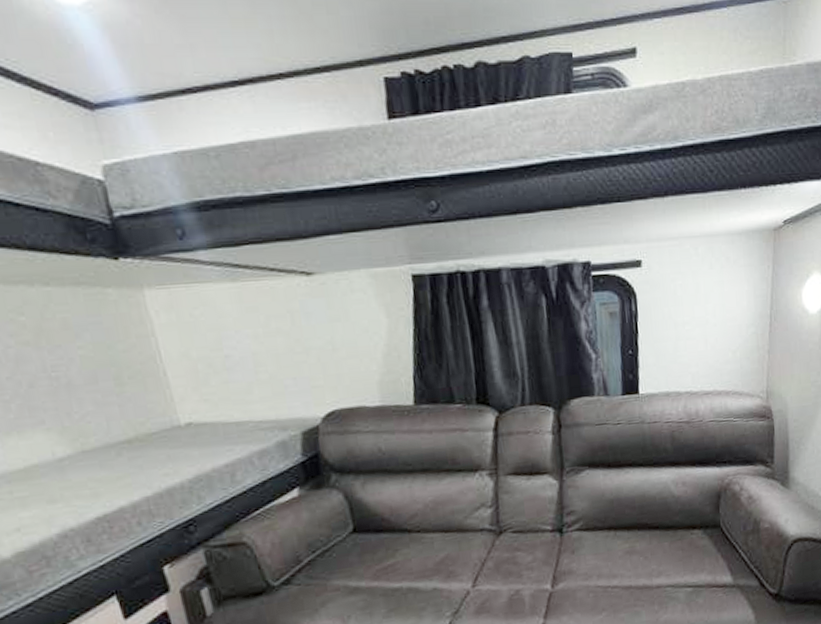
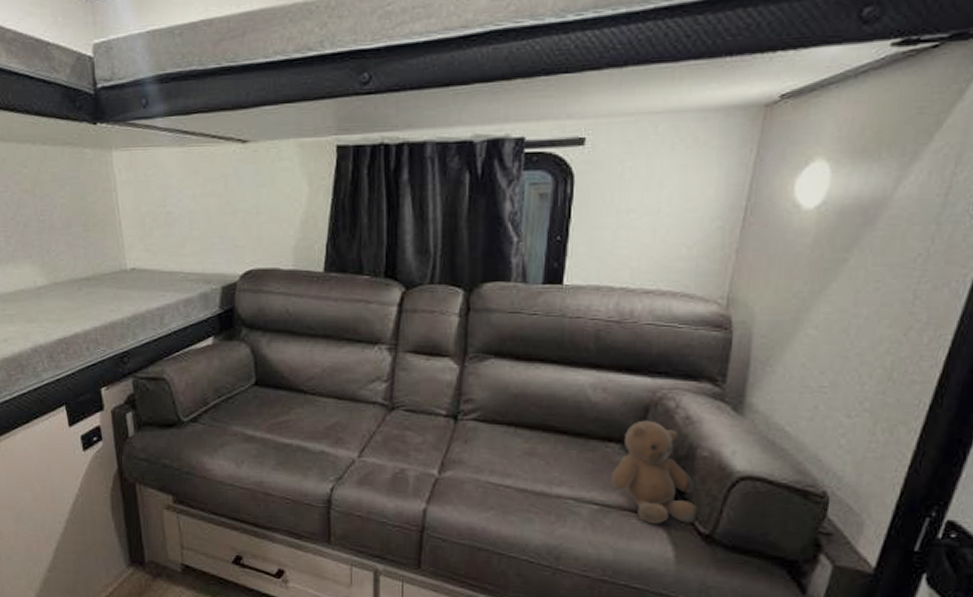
teddy bear: none [698,504,769,595] -> present [610,420,700,525]

